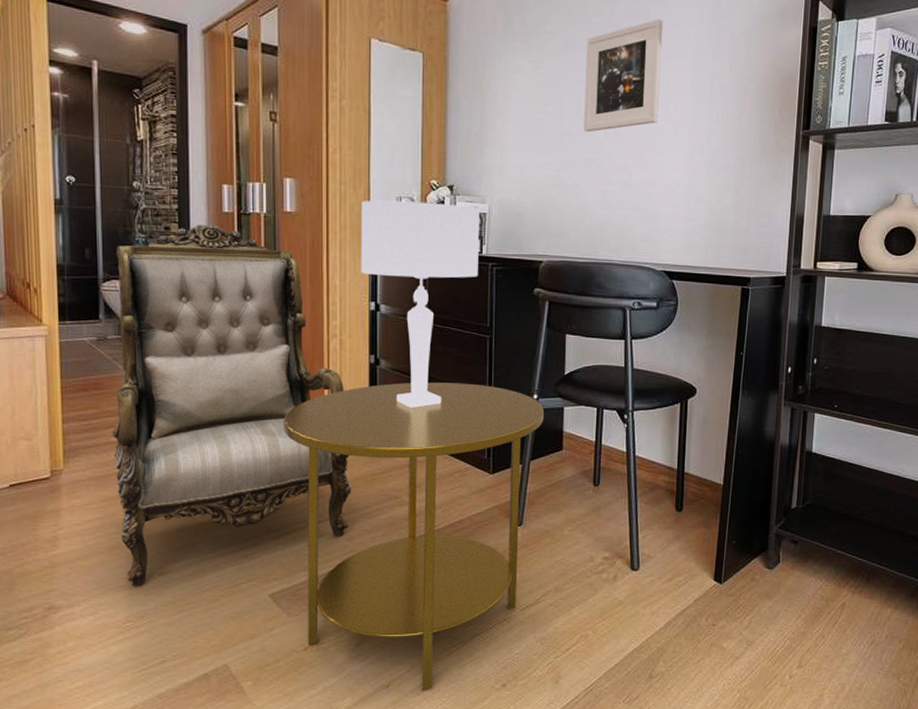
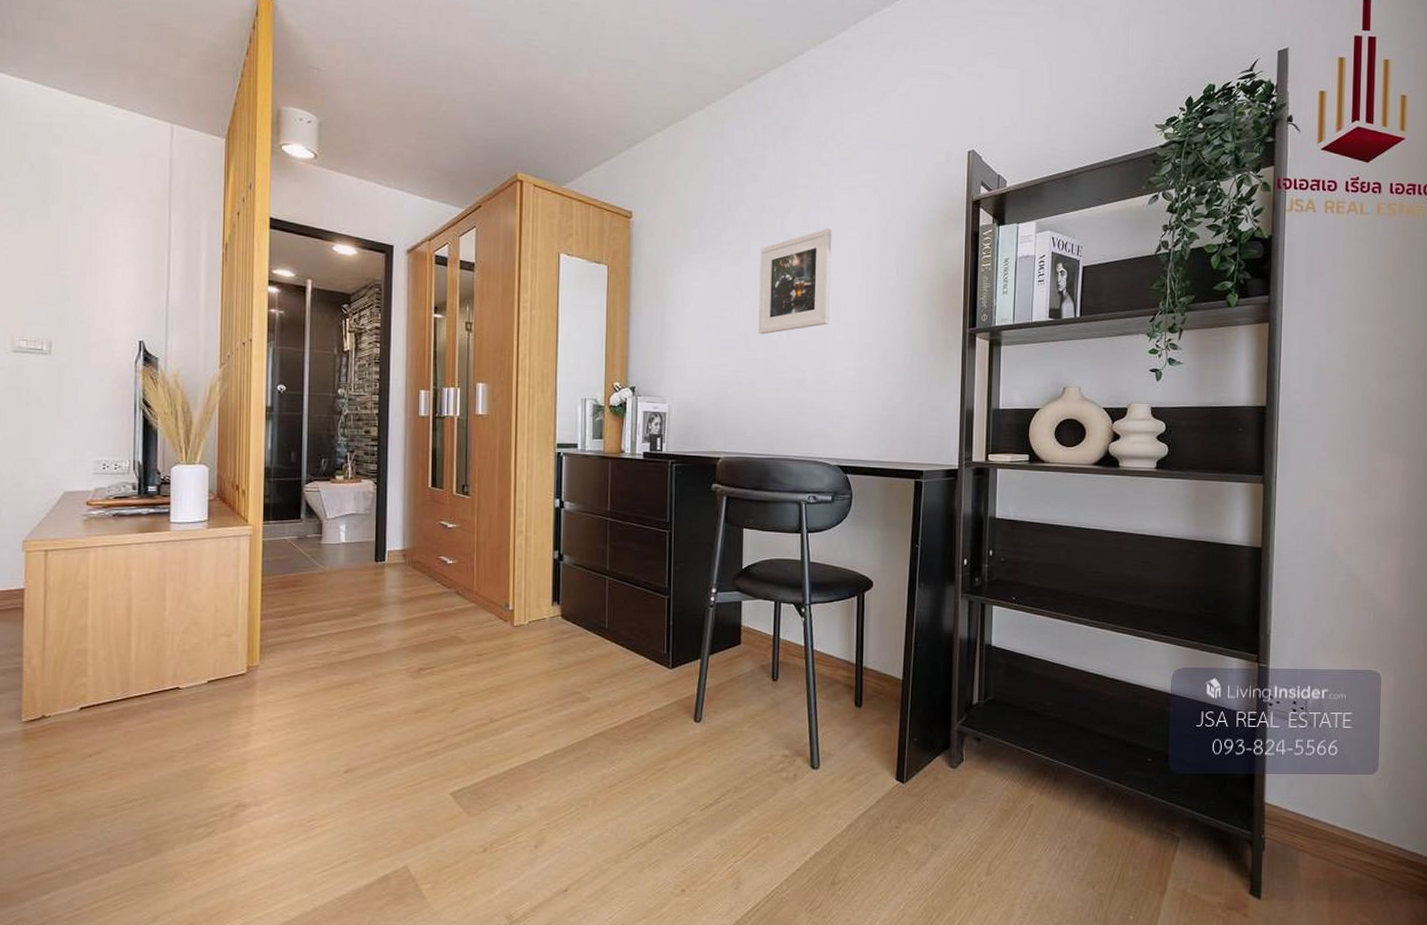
armchair: present [112,225,352,587] -> none [307,428,534,784]
side table: present [283,382,544,690] -> none [469,577,722,895]
table lamp: present [361,200,479,408] -> none [547,402,660,603]

